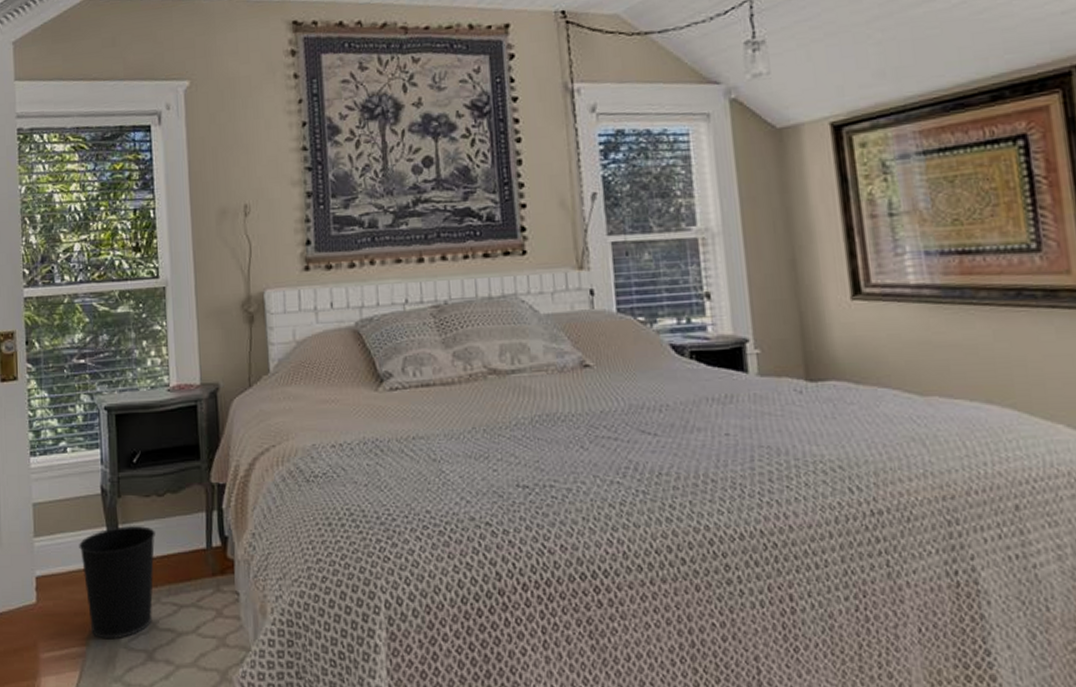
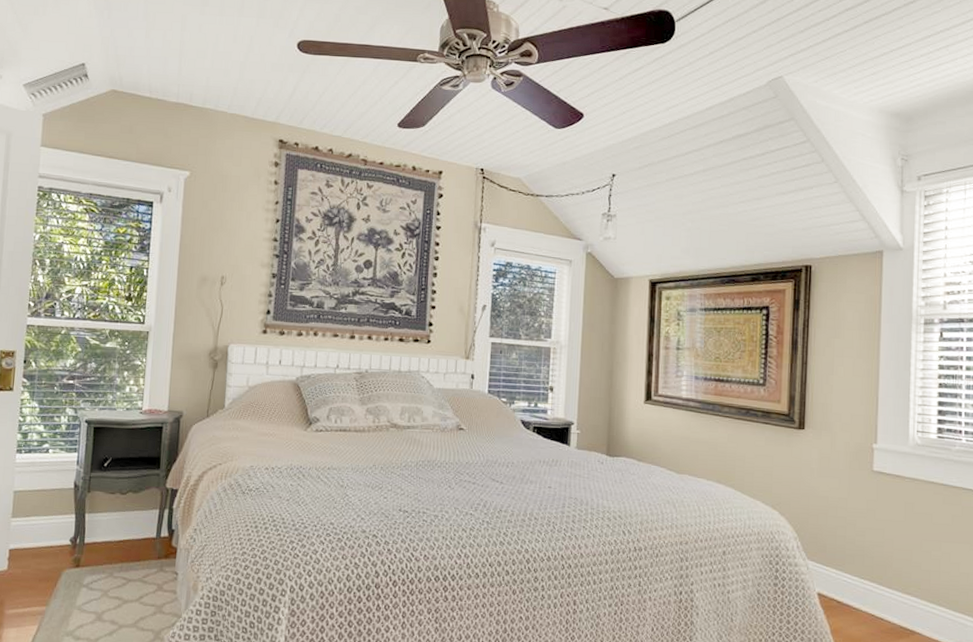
wastebasket: present [79,526,155,640] -> none [50,515,116,603]

